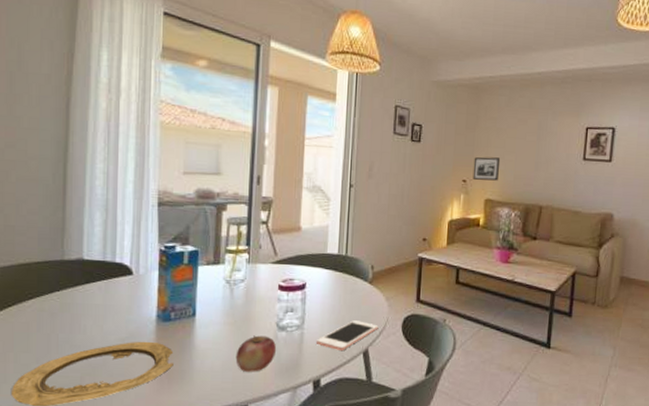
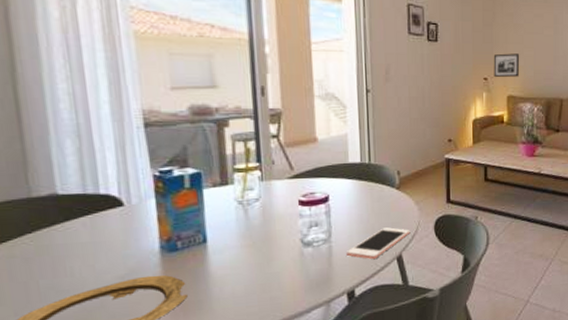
apple: present [235,335,277,372] -> none [258,253,304,293]

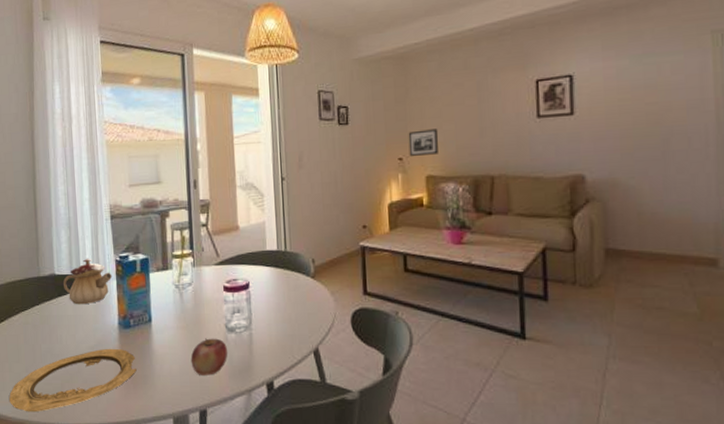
teapot: none [71,173,150,230] -> present [62,258,113,305]
apple: none [258,253,304,293] -> present [190,338,228,376]
cell phone: present [345,227,410,259] -> none [264,318,327,350]

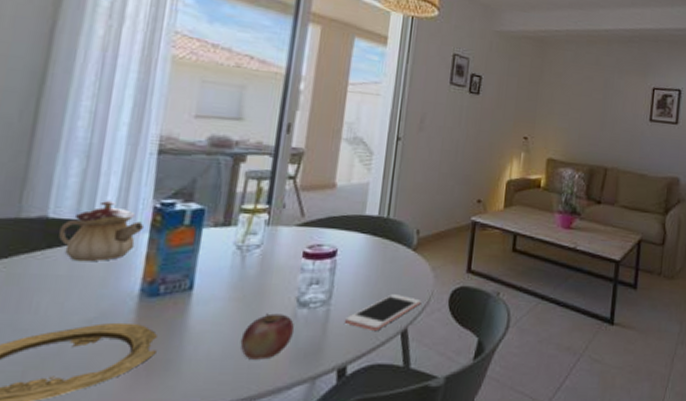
cell phone: none [264,318,327,350] -> present [344,294,421,330]
picture frame: present [408,129,439,157] -> none [534,113,565,139]

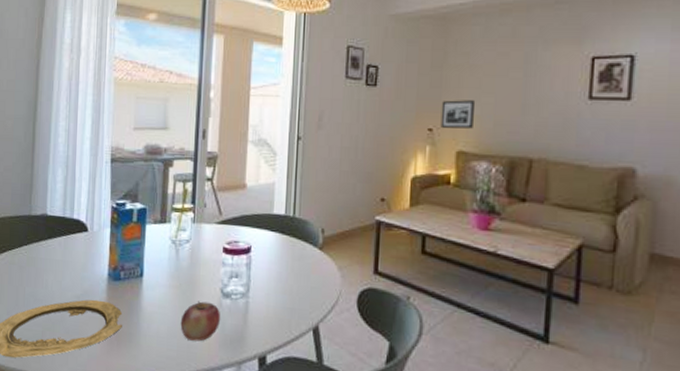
teapot: present [58,200,145,262] -> none [54,201,107,251]
cell phone: present [344,294,421,330] -> none [261,291,330,325]
picture frame: none [534,113,565,139] -> present [440,100,476,129]

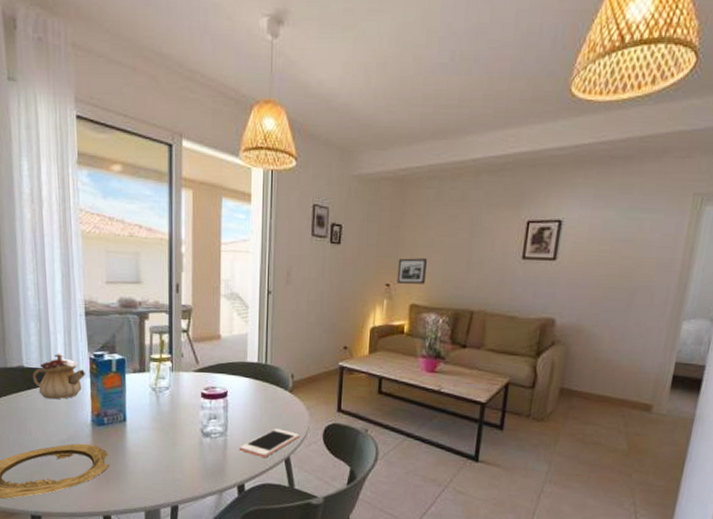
teapot: none [54,201,107,251] -> present [32,353,86,400]
apple: present [180,301,221,342] -> none [165,441,202,475]
cell phone: none [261,291,330,325] -> present [239,429,300,457]

